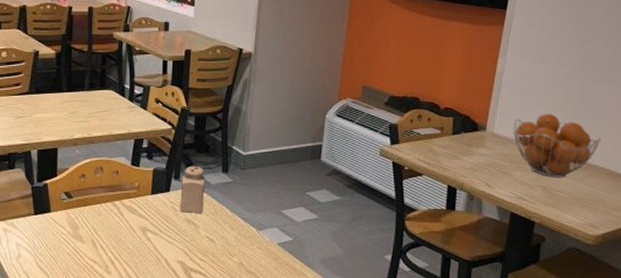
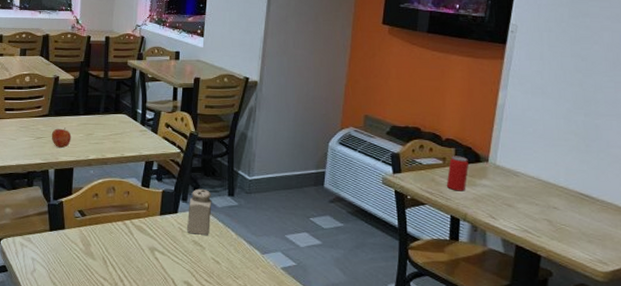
apple: none [32,105,55,128] -> present [51,127,72,149]
beverage can: none [444,125,466,161] -> present [446,155,468,191]
fruit basket: present [513,113,601,178] -> none [515,146,607,212]

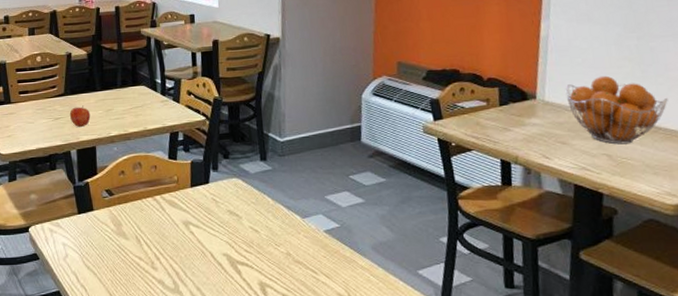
salt shaker: present [187,188,212,235] -> none [220,155,245,204]
beverage can: present [446,155,468,191] -> none [492,95,515,133]
fruit basket: none [515,146,607,212] -> present [565,75,668,145]

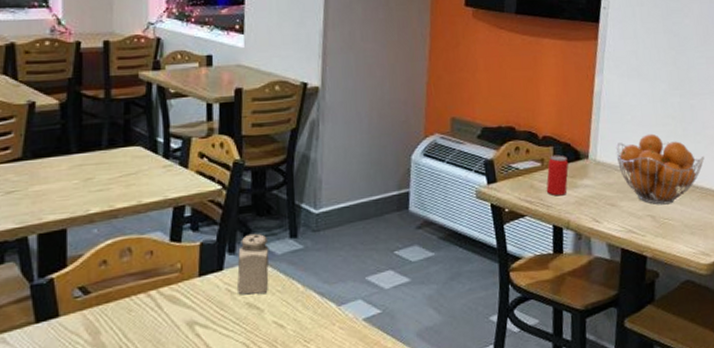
apple: present [69,105,91,128] -> none [28,173,61,204]
salt shaker: none [220,155,245,204] -> present [237,233,270,295]
beverage can: none [492,95,515,133] -> present [546,155,569,196]

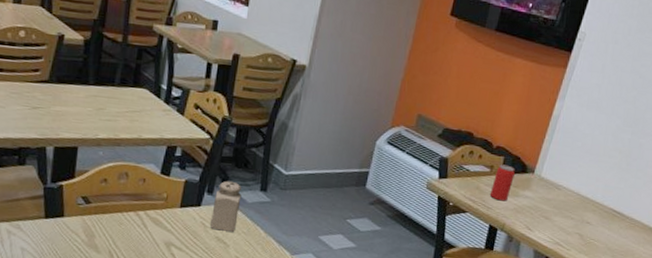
fruit basket: present [615,133,704,205] -> none [559,162,641,228]

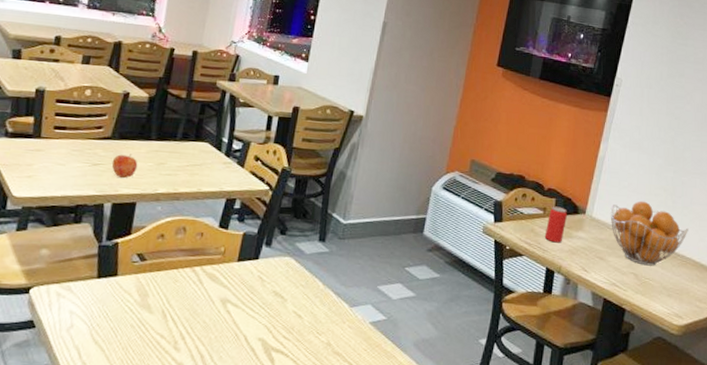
apple: none [51,98,77,123] -> present [111,154,138,179]
salt shaker: present [210,180,242,232] -> none [268,232,300,285]
fruit basket: none [559,162,641,228] -> present [610,200,688,266]

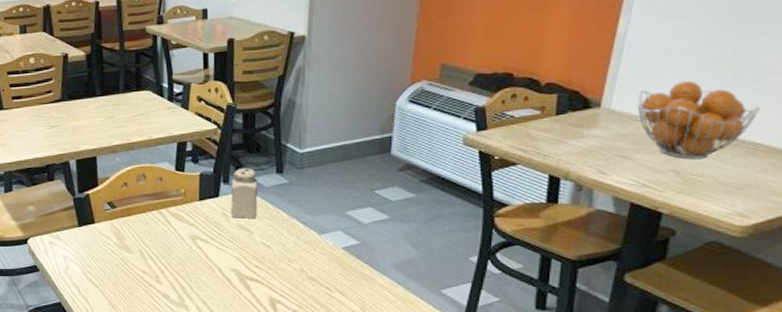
apple: present [111,154,138,179] -> none [67,112,91,136]
salt shaker: none [268,232,300,285] -> present [231,167,258,219]
beverage can: present [544,206,567,243] -> none [544,103,574,146]

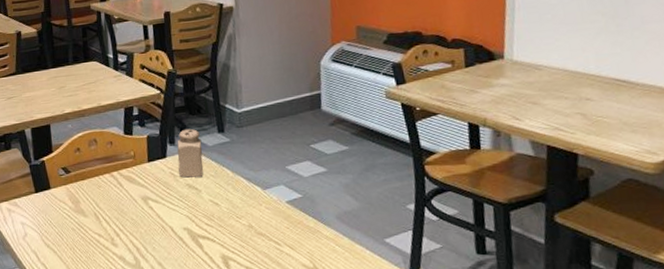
fruit basket: present [637,80,760,160] -> none [534,31,646,103]

